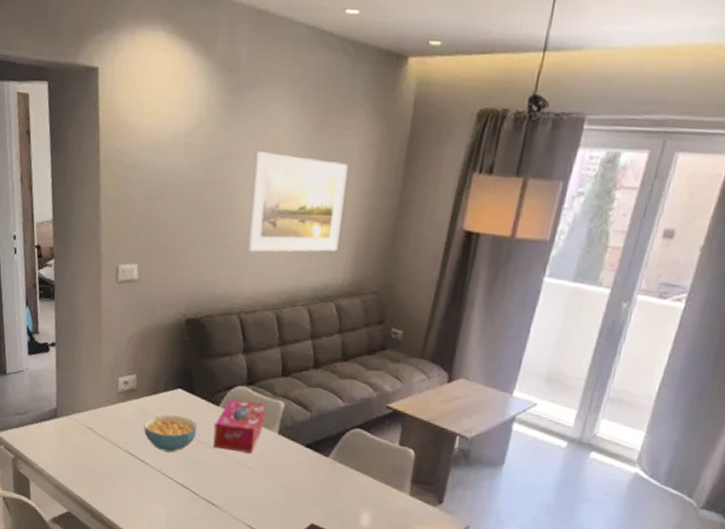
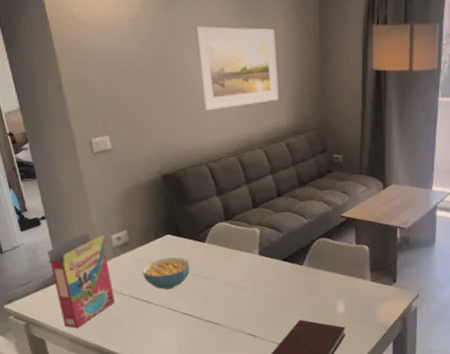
cereal box: none [48,369,114,474] -> present [47,232,115,328]
tissue box: present [212,399,266,454] -> none [204,233,246,278]

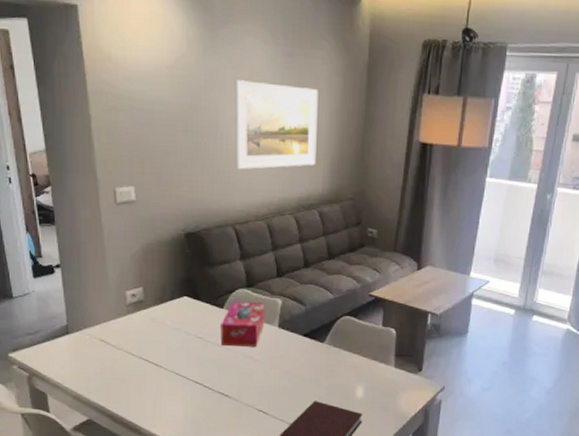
cereal box: present [47,232,115,328] -> none [57,285,123,385]
cereal bowl: present [142,257,190,290] -> none [155,320,205,354]
tissue box: none [204,233,246,278] -> present [220,301,265,347]

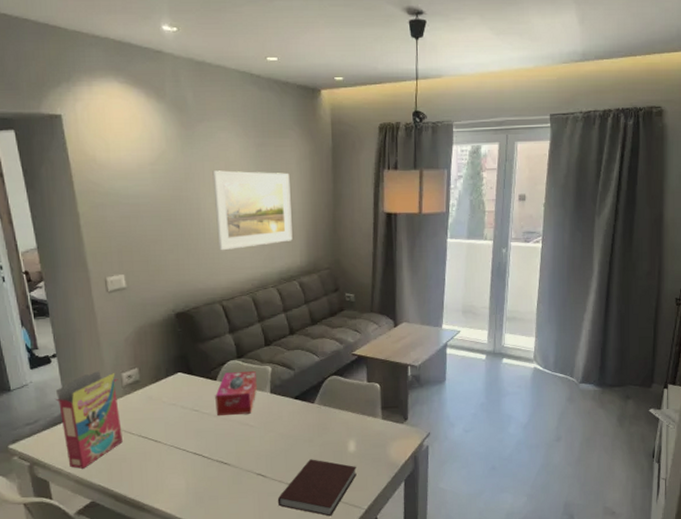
cereal box: none [57,285,123,385] -> present [56,370,123,469]

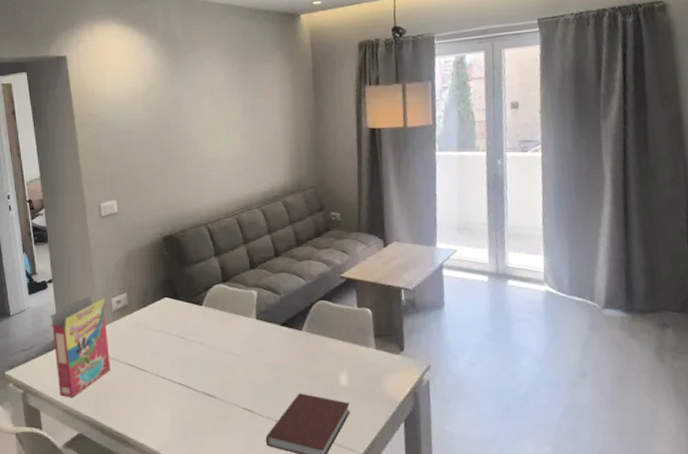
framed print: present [212,170,293,251] -> none [198,95,276,174]
tissue box: present [215,371,257,417] -> none [201,296,243,344]

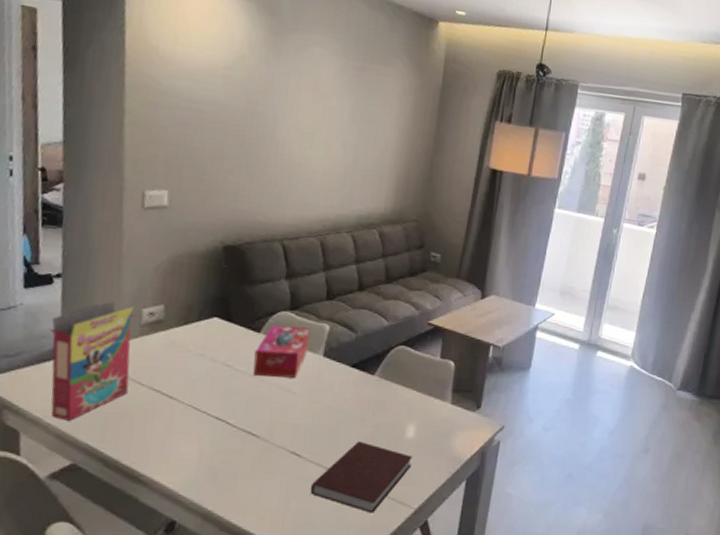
tissue box: none [201,296,243,344] -> present [253,325,310,378]

